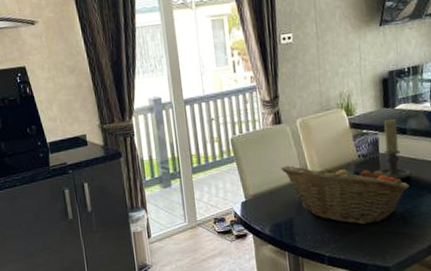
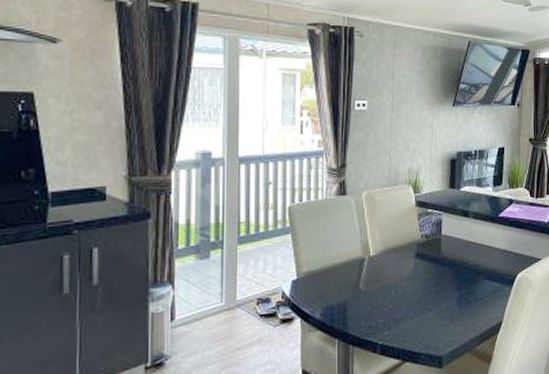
fruit basket: present [281,162,409,225] -> none [340,241,467,310]
candle holder: present [378,118,412,181] -> none [439,200,471,264]

